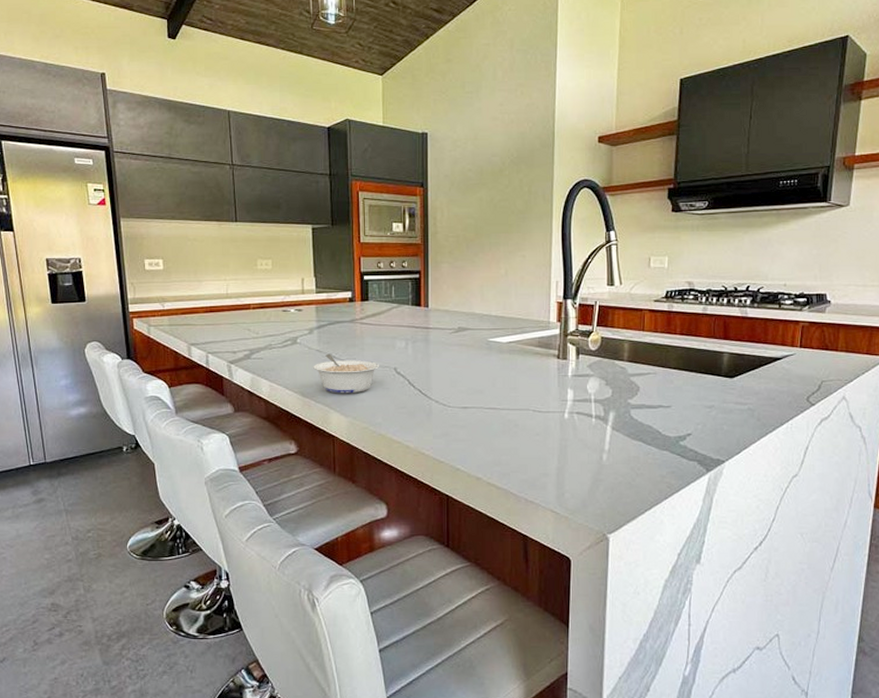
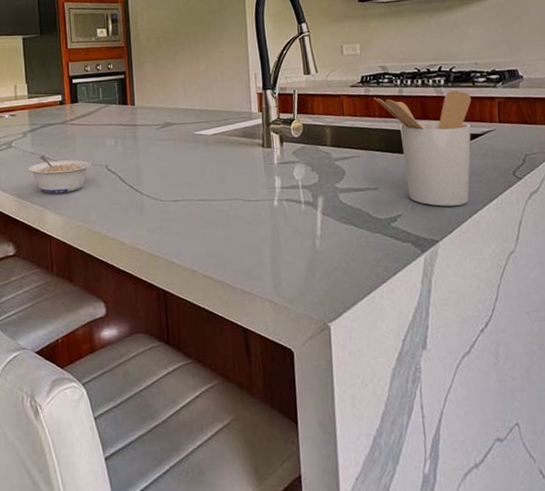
utensil holder: none [677,311,776,428] -> present [374,90,472,207]

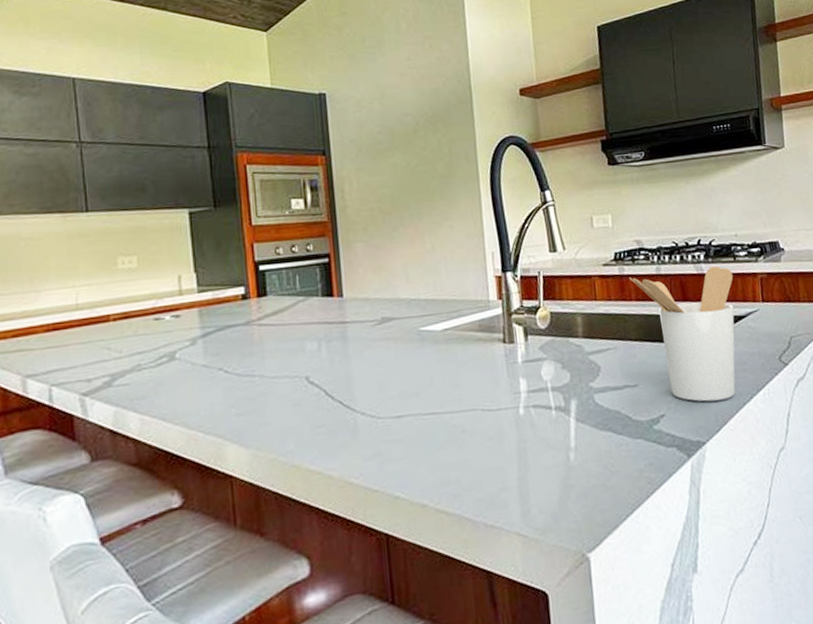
legume: present [27,156,92,194] -> none [197,369,287,419]

